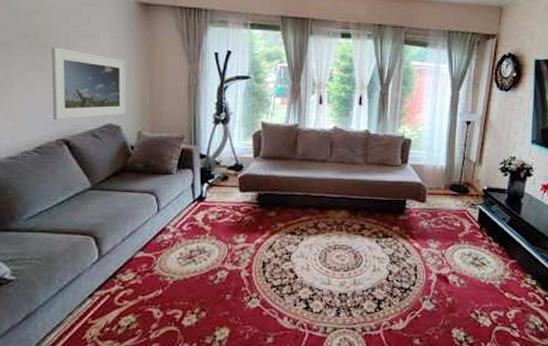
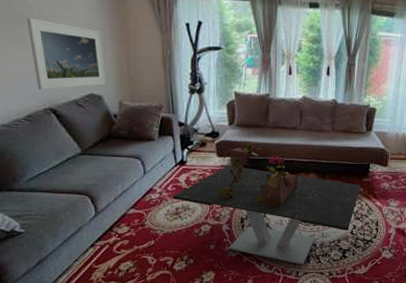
coffee table: none [187,202,396,319] -> present [172,165,360,265]
potted flower: none [239,176,327,250] -> present [219,142,298,208]

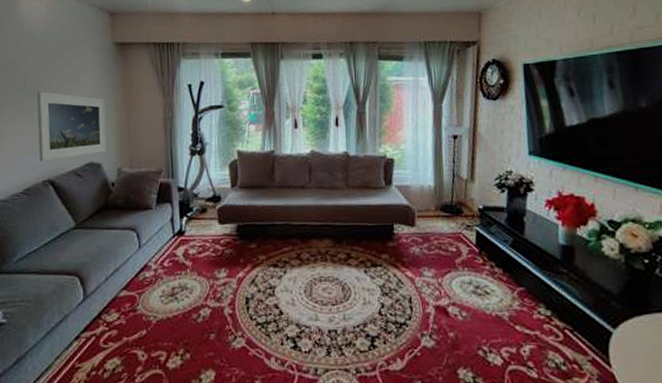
coffee table: present [172,165,360,265] -> none [168,234,385,359]
potted flower: present [219,142,298,208] -> none [220,205,311,283]

